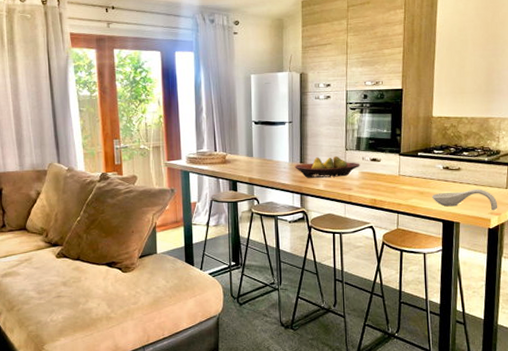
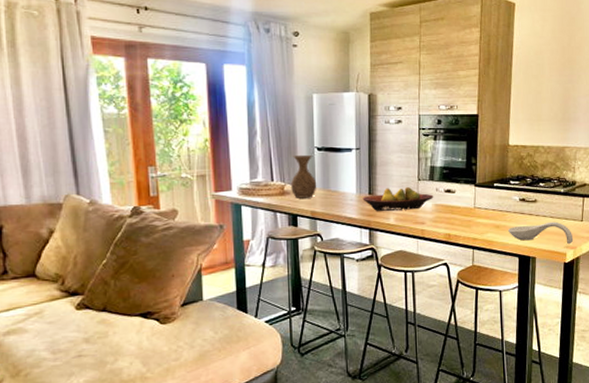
vase: none [231,128,254,166] -> present [290,154,317,198]

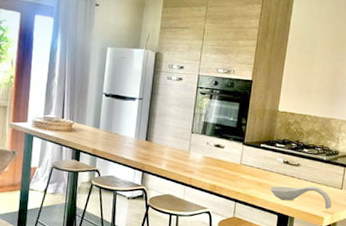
vase: present [290,154,317,198] -> none [77,98,101,137]
fruit bowl: present [362,187,434,211] -> none [139,136,204,159]

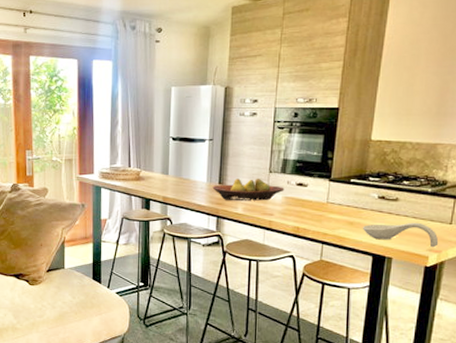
fruit bowl: none [139,136,204,159] -> present [212,178,285,201]

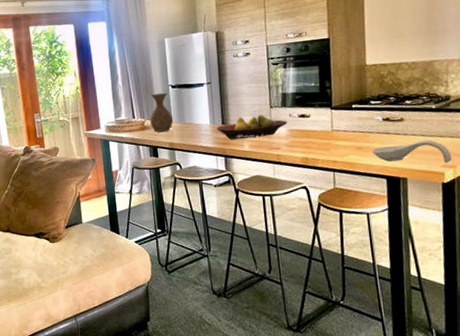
vase: none [145,143,170,184] -> present [149,92,174,132]

